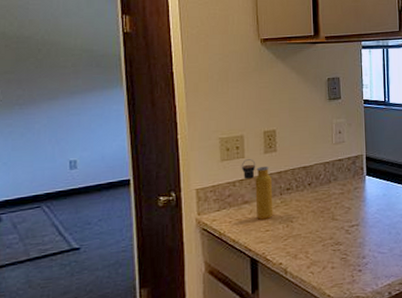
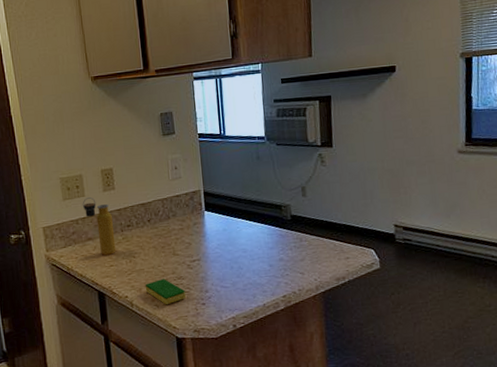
dish sponge: none [301,244,342,272] -> present [145,279,186,305]

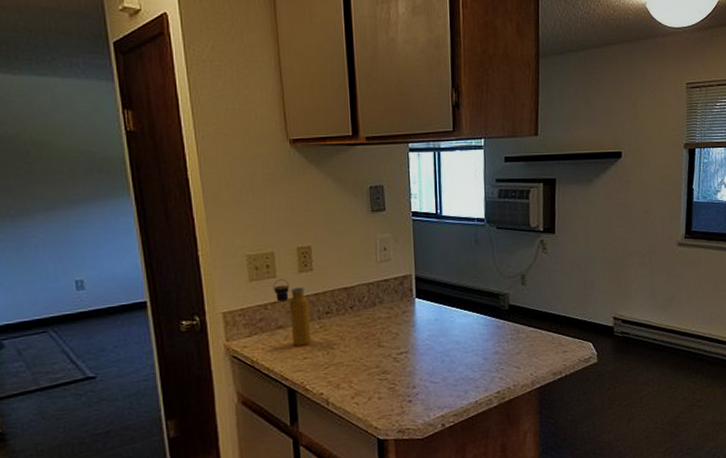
dish sponge: present [145,279,186,305] -> none [343,373,390,403]

